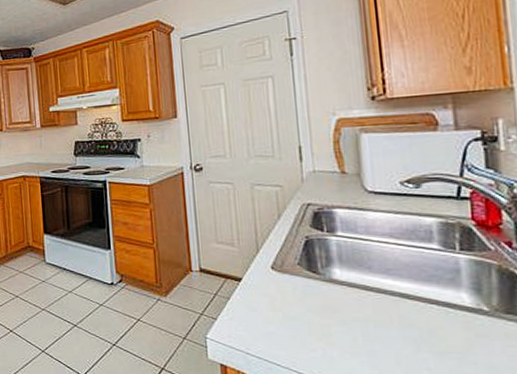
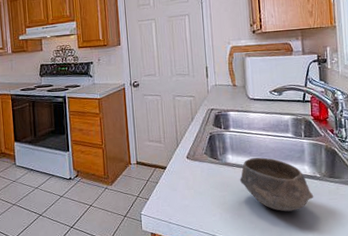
bowl: none [353,274,479,358] -> present [240,157,314,212]

